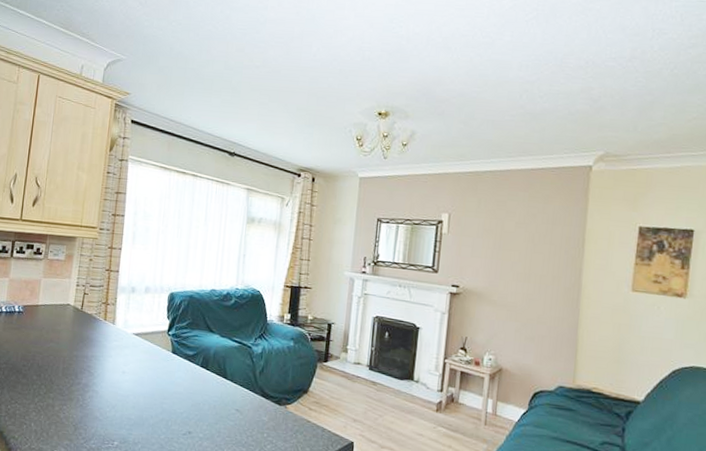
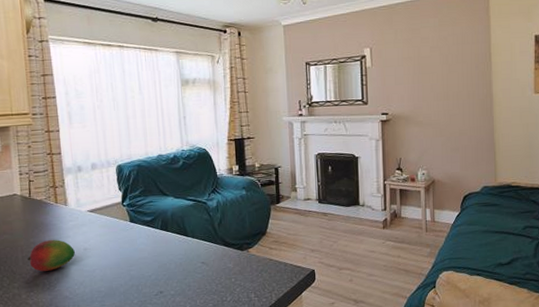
fruit: none [67,356,113,388] -> present [28,239,75,272]

